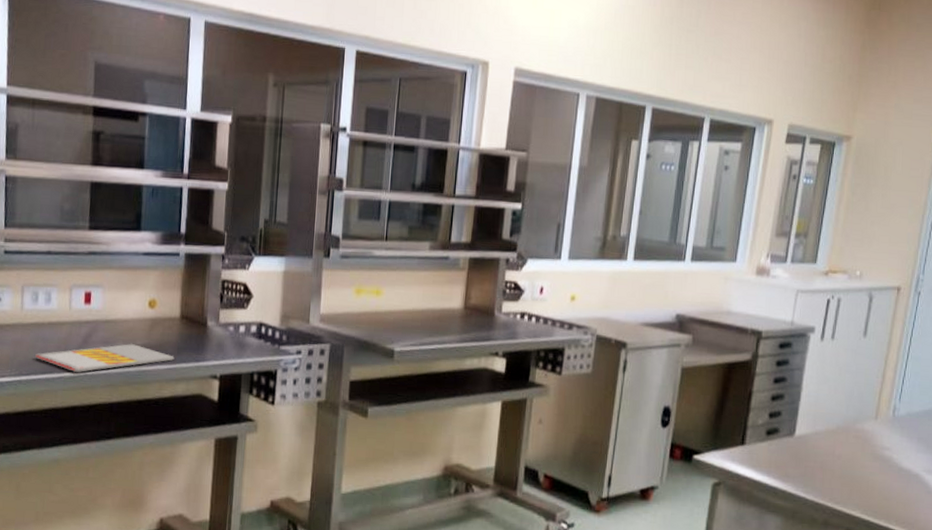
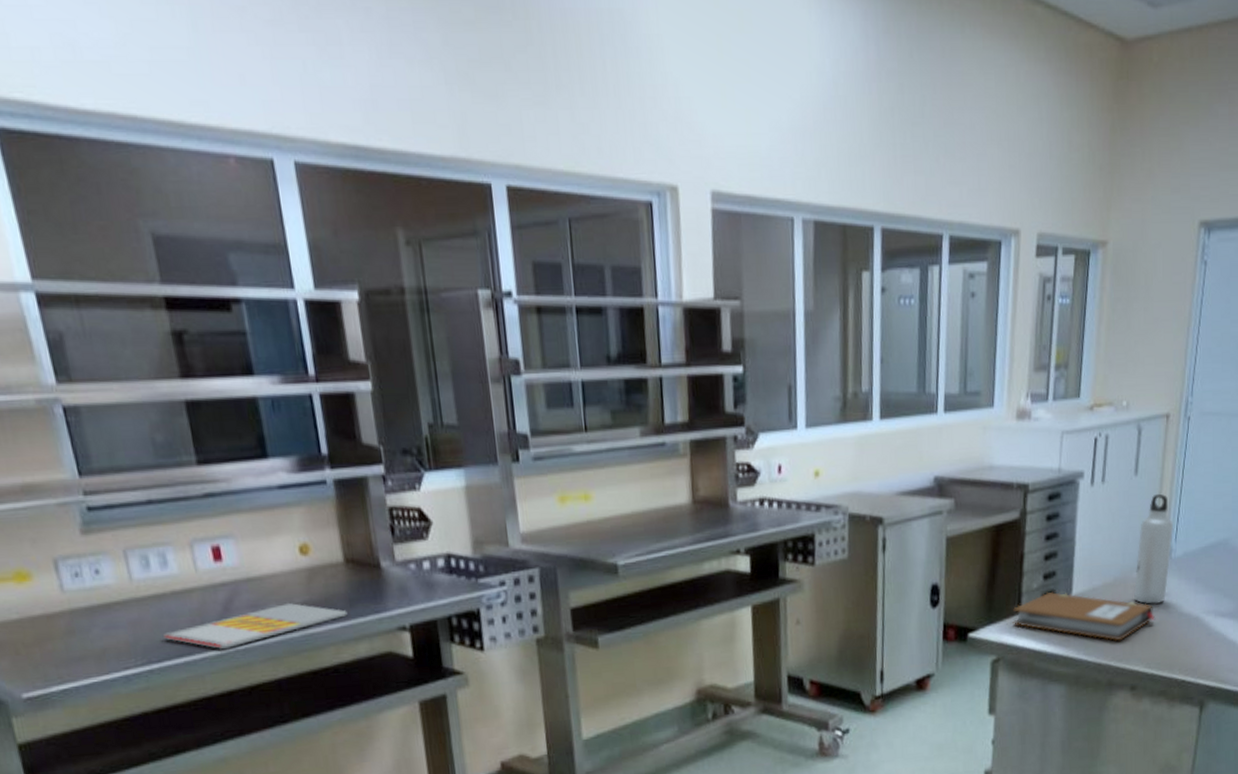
notebook: none [736,430,875,485] -> present [1012,592,1155,641]
water bottle: none [854,356,899,456] -> present [1133,493,1174,604]

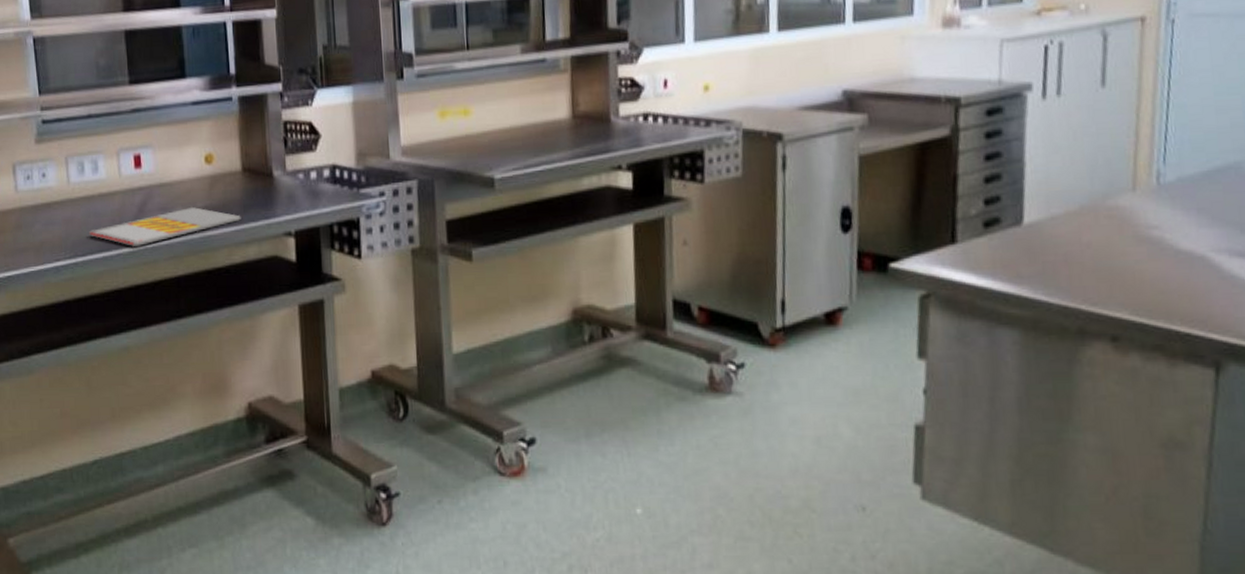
notebook: present [1012,592,1155,641] -> none [945,220,1141,281]
water bottle: present [1133,493,1174,604] -> none [1108,108,1161,238]

